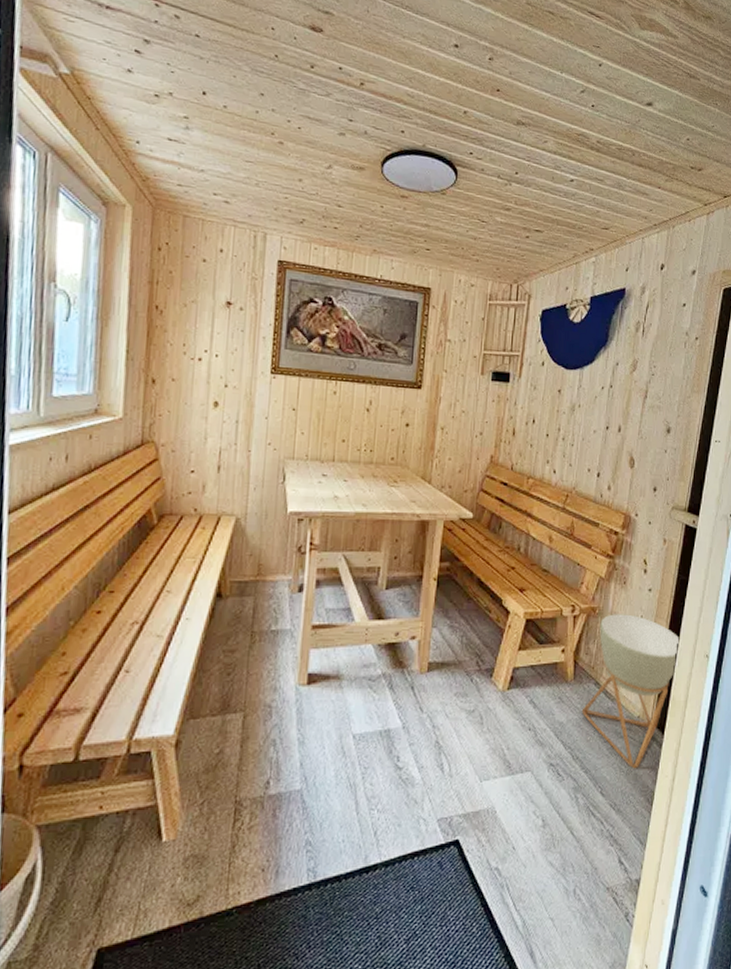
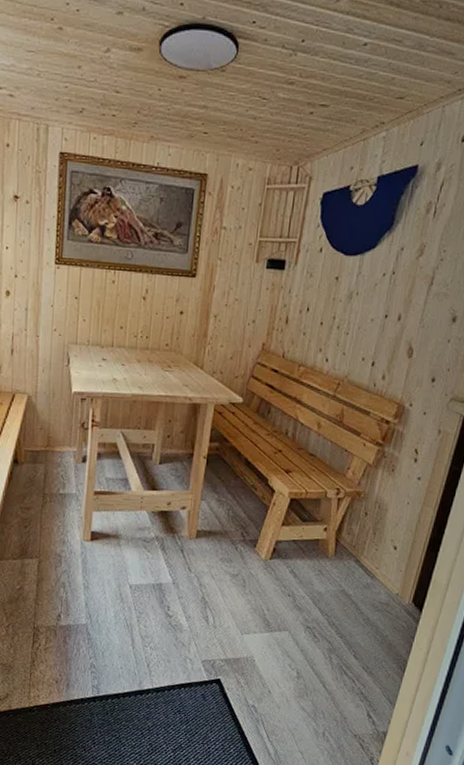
planter: present [581,614,681,769] -> none [340,499,448,640]

